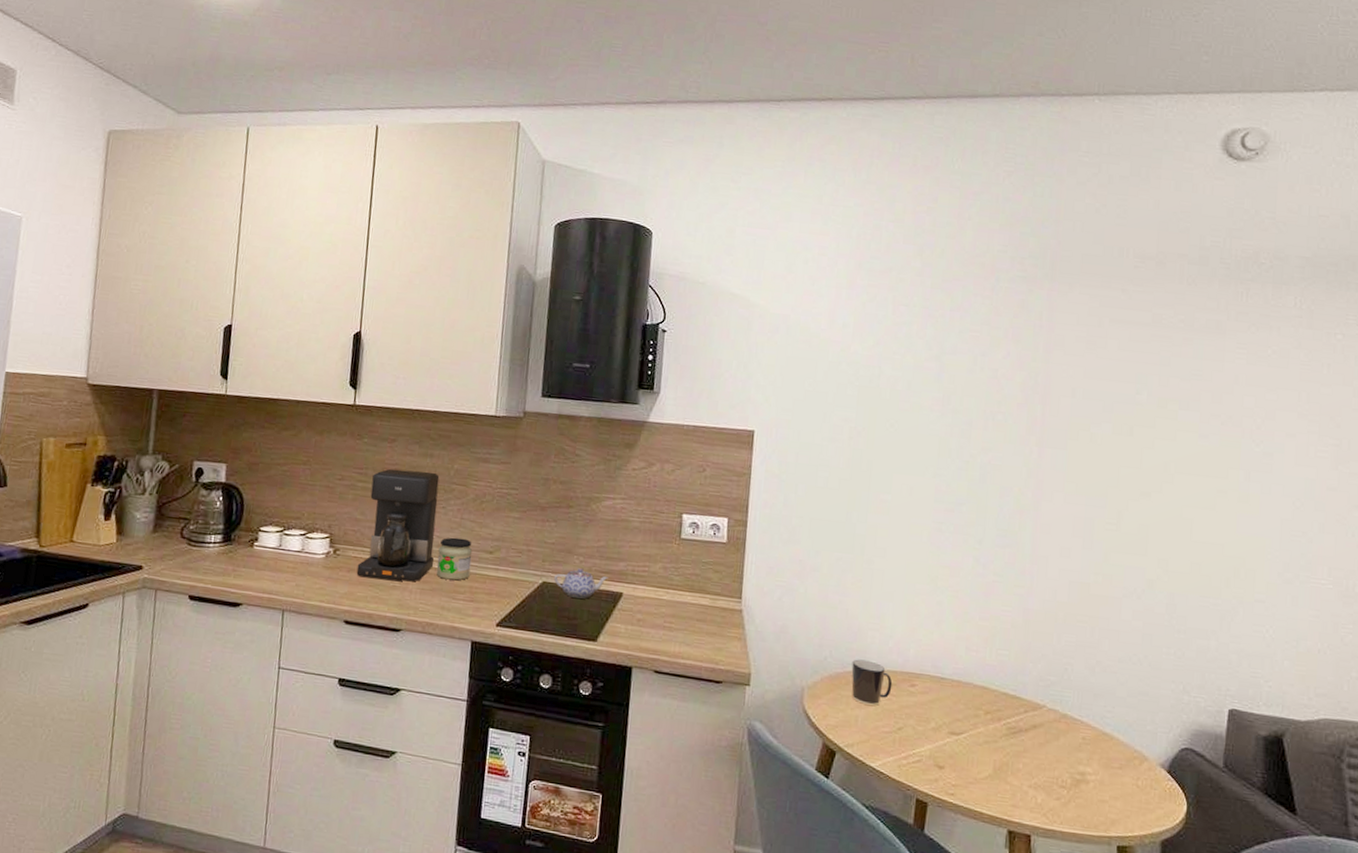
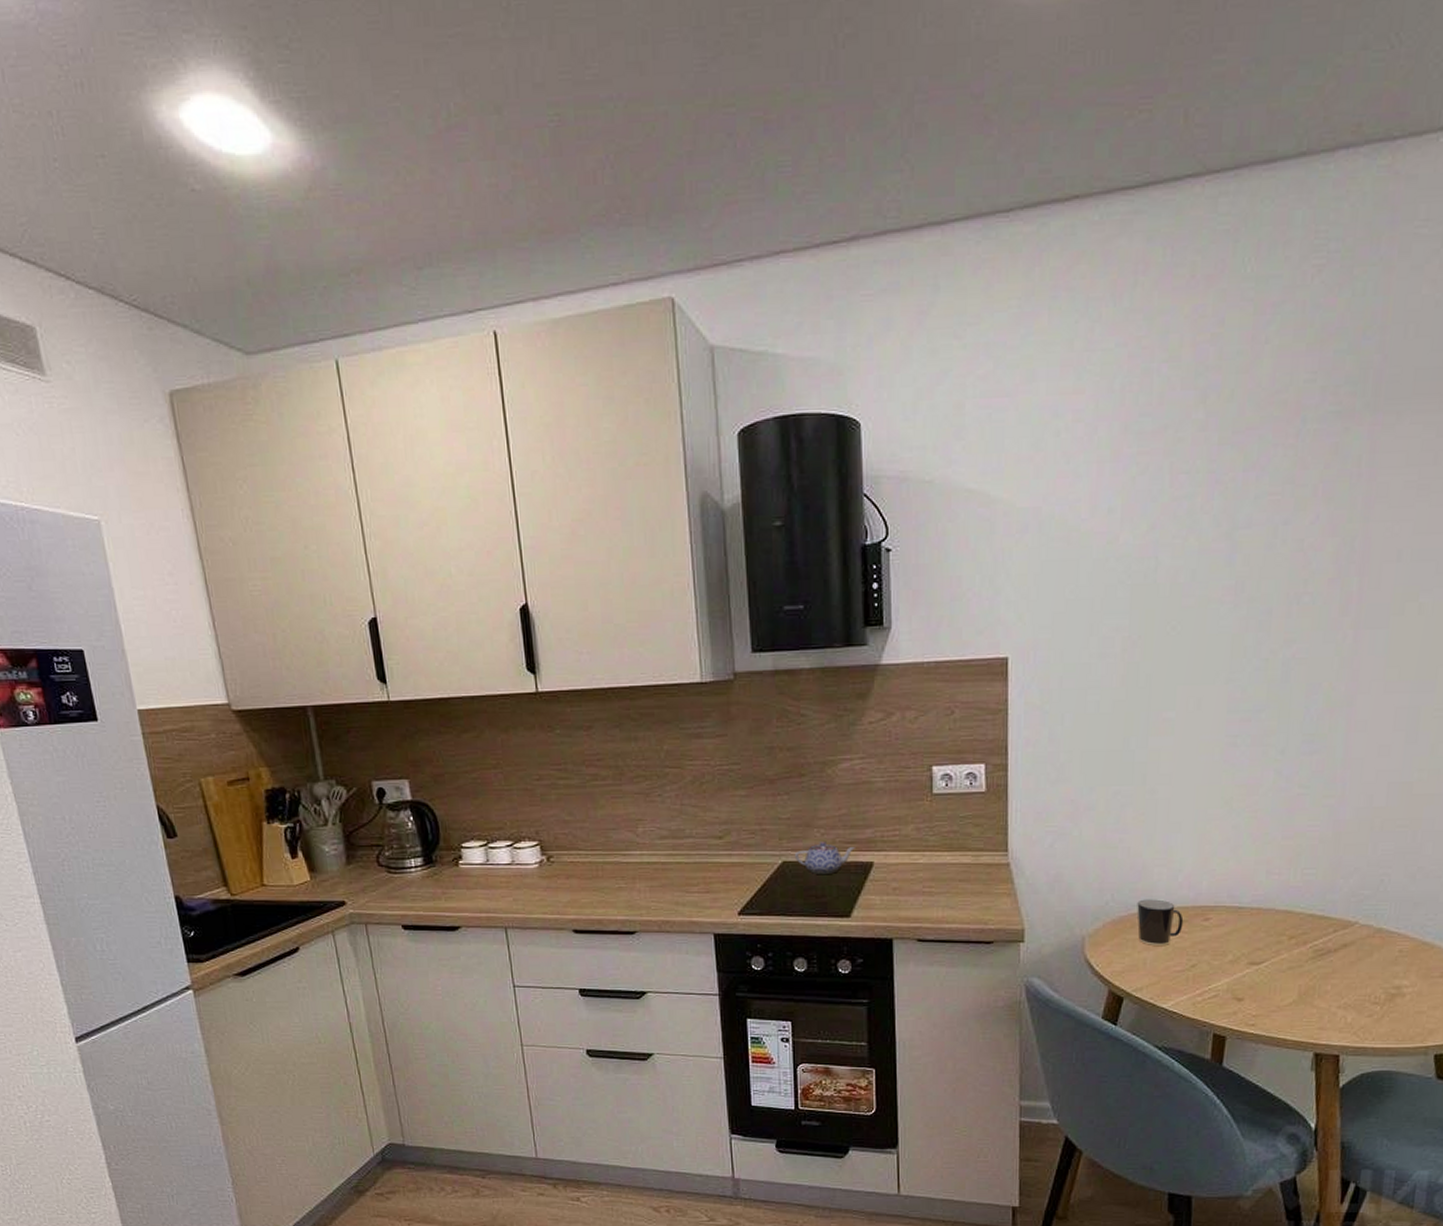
coffee maker: present [356,468,440,582] -> none [574,759,660,883]
jar: present [436,537,473,581] -> none [662,826,701,873]

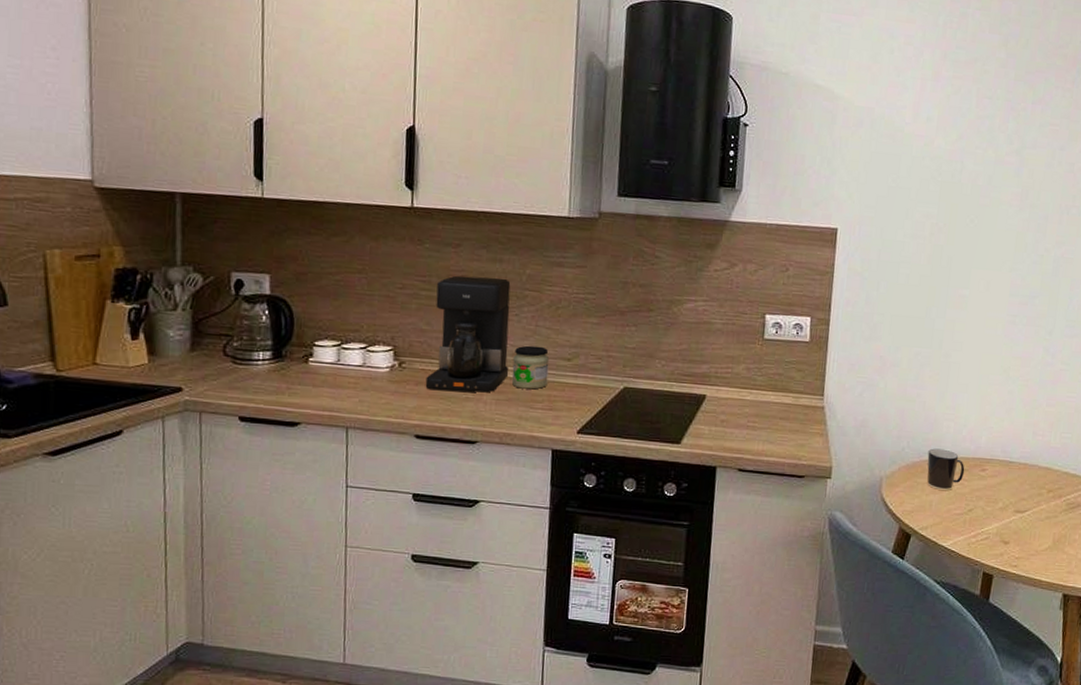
coffee maker: none [574,759,660,883] -> present [425,275,511,393]
jar: none [662,826,701,873] -> present [512,345,550,390]
teapot: present [794,842,855,874] -> none [635,372,691,403]

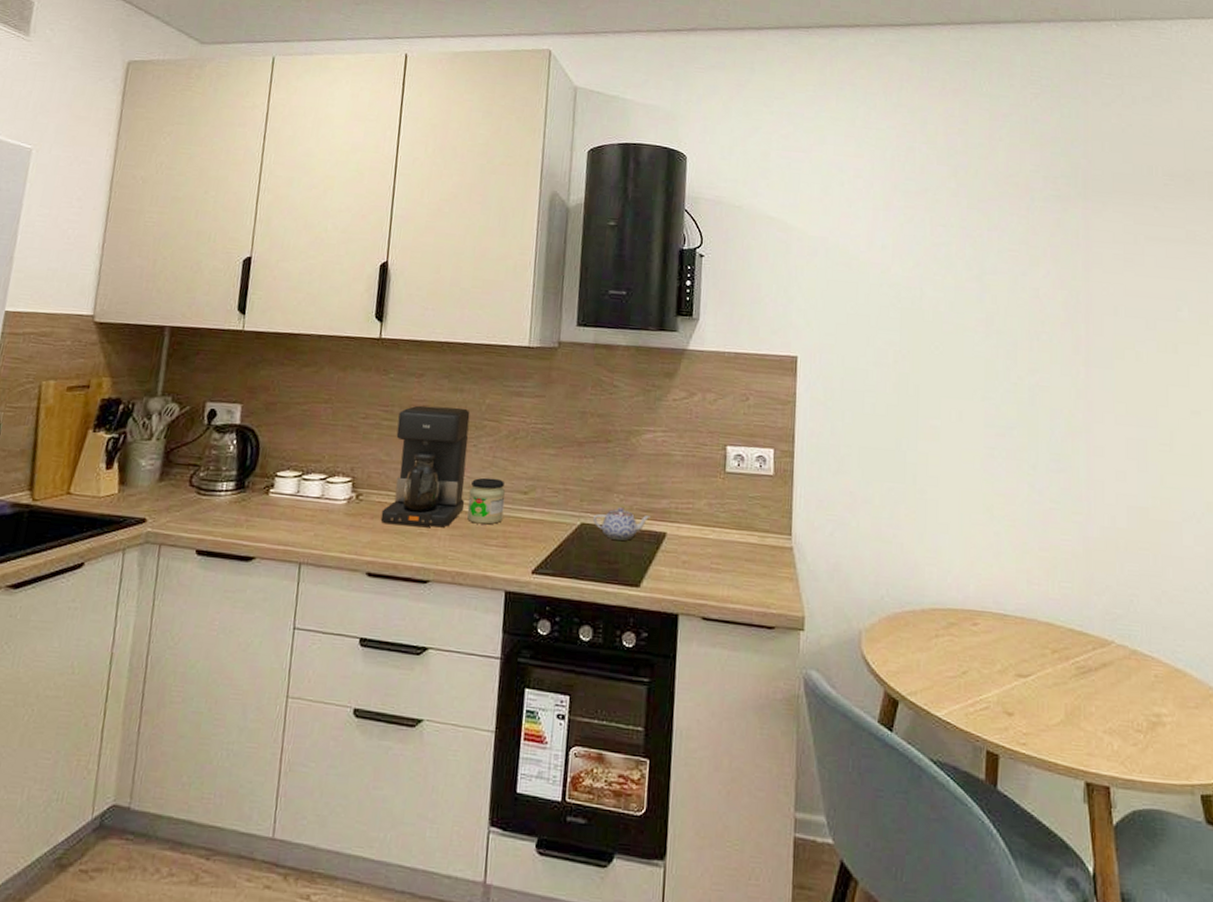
teapot: none [635,372,691,403] -> present [592,507,650,541]
mug: present [927,448,965,492] -> none [910,597,954,649]

